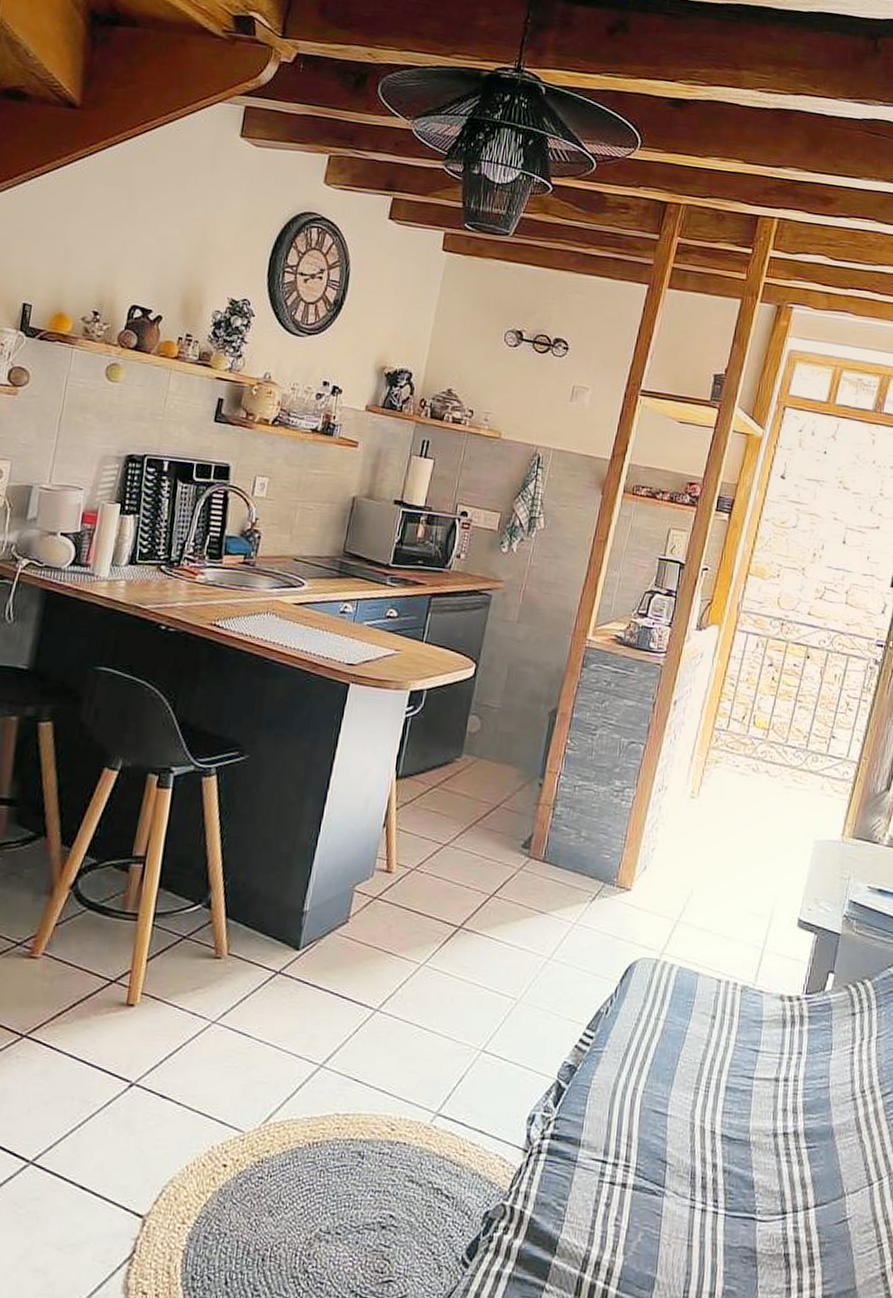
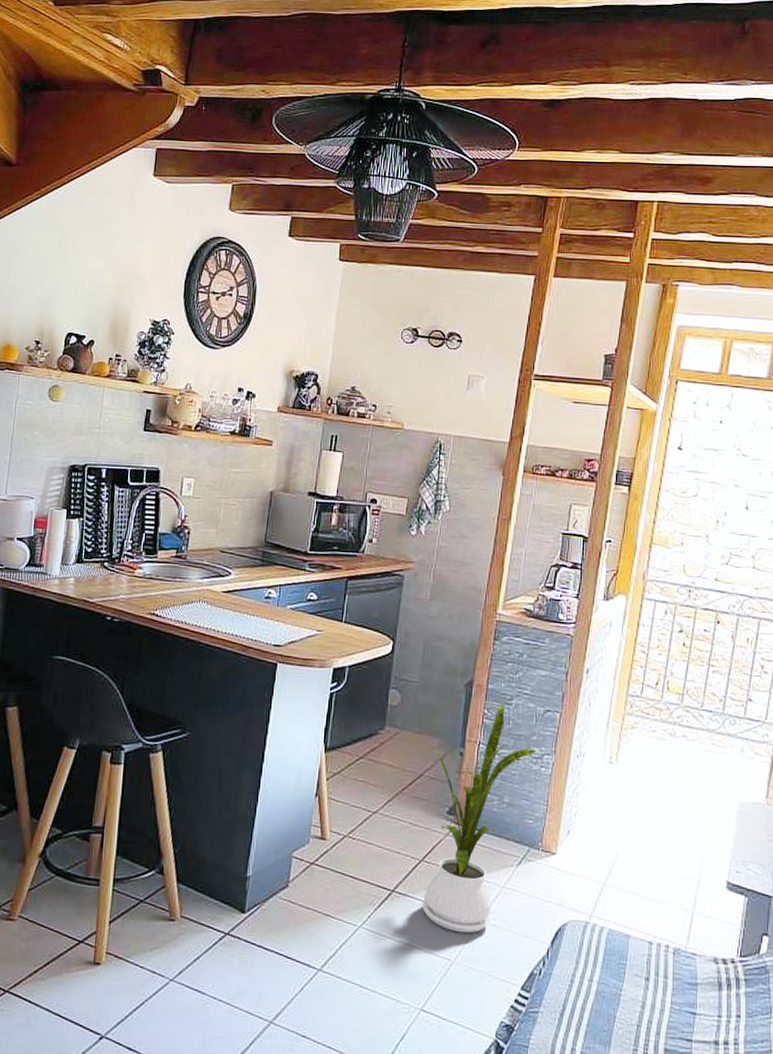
house plant: none [489,733,619,972] -> present [422,703,537,934]

